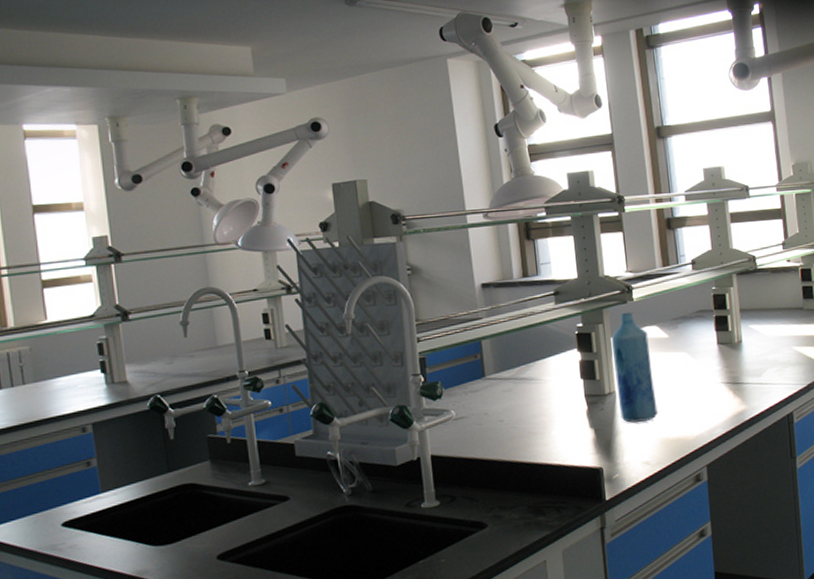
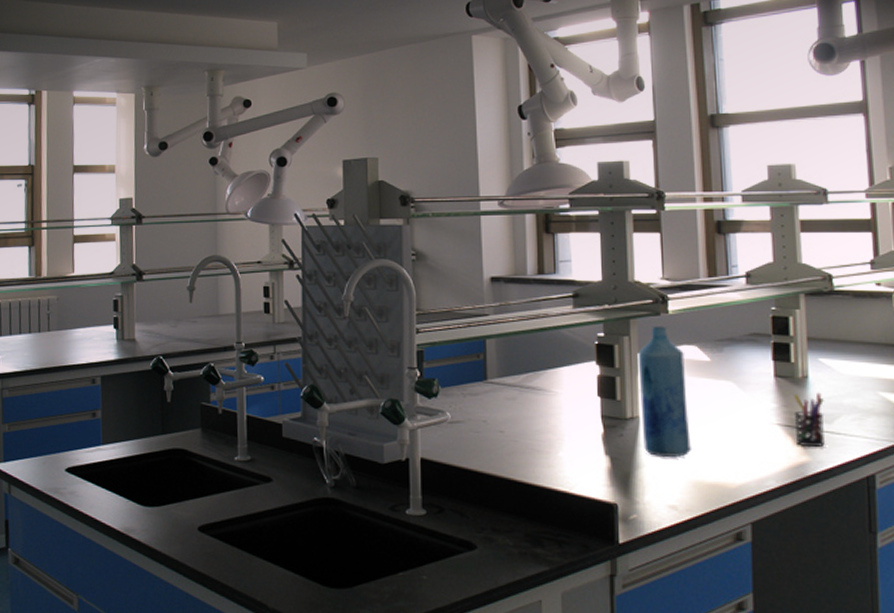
pen holder: none [731,353,757,398] -> present [792,392,825,447]

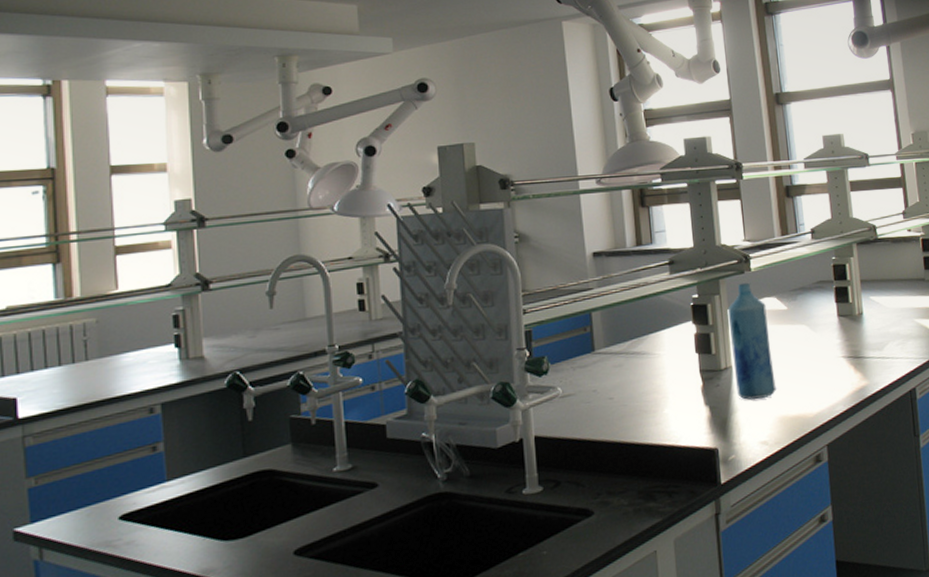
pen holder: present [792,392,825,447] -> none [852,325,878,373]

